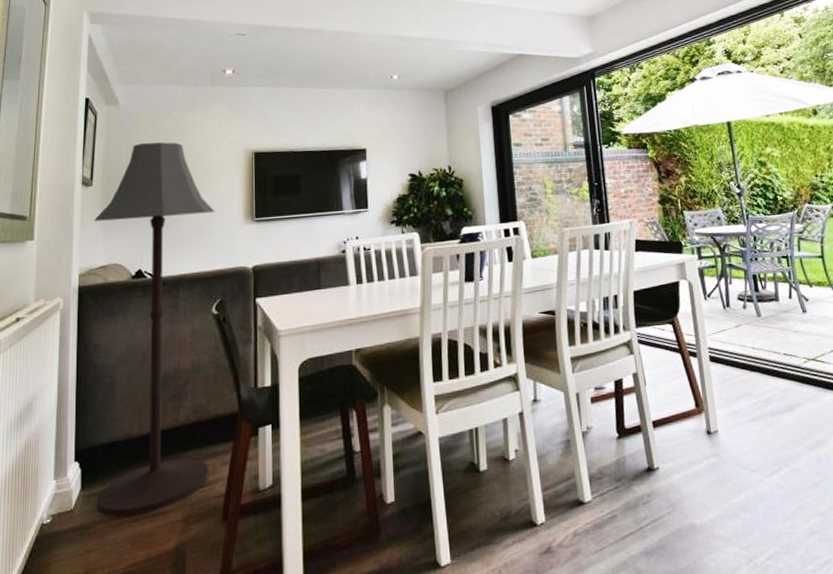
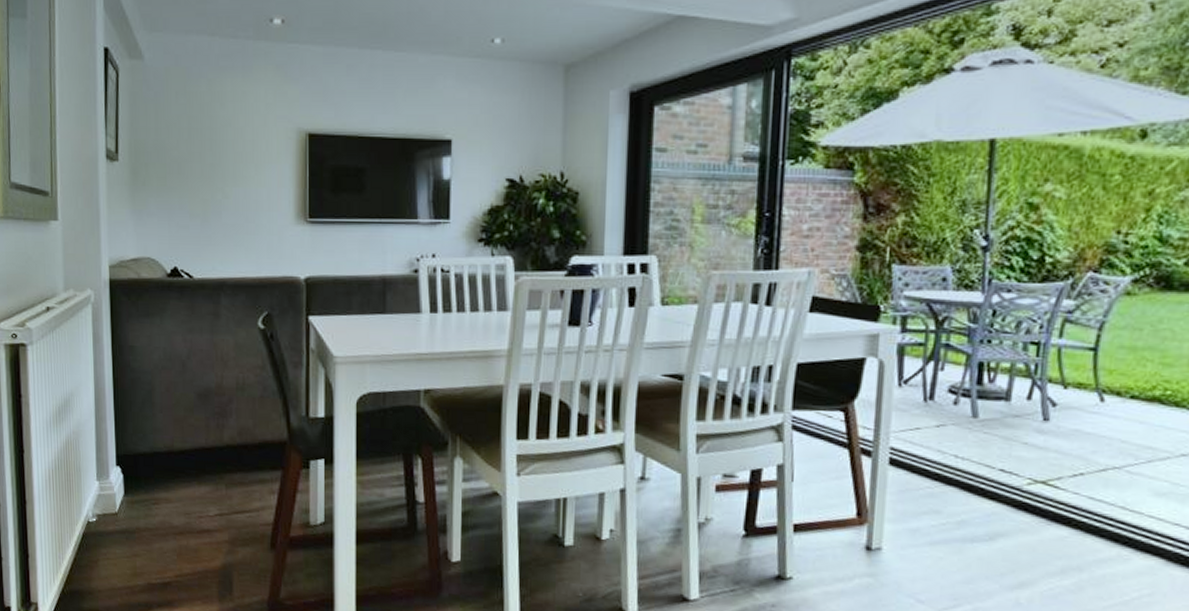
floor lamp: present [94,142,215,517] -> none [122,111,261,529]

